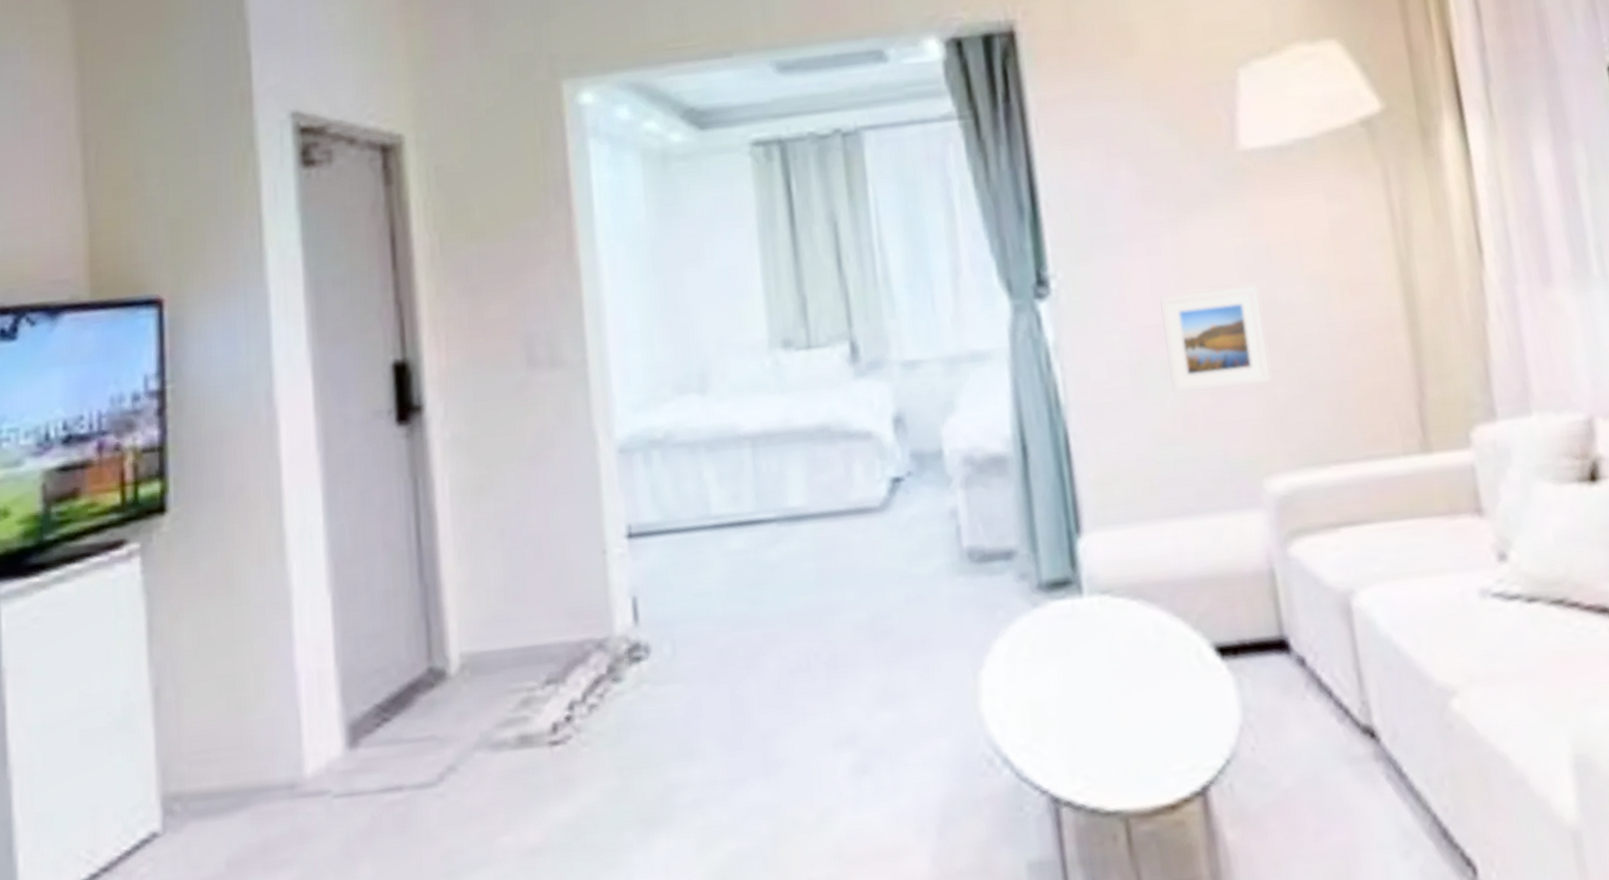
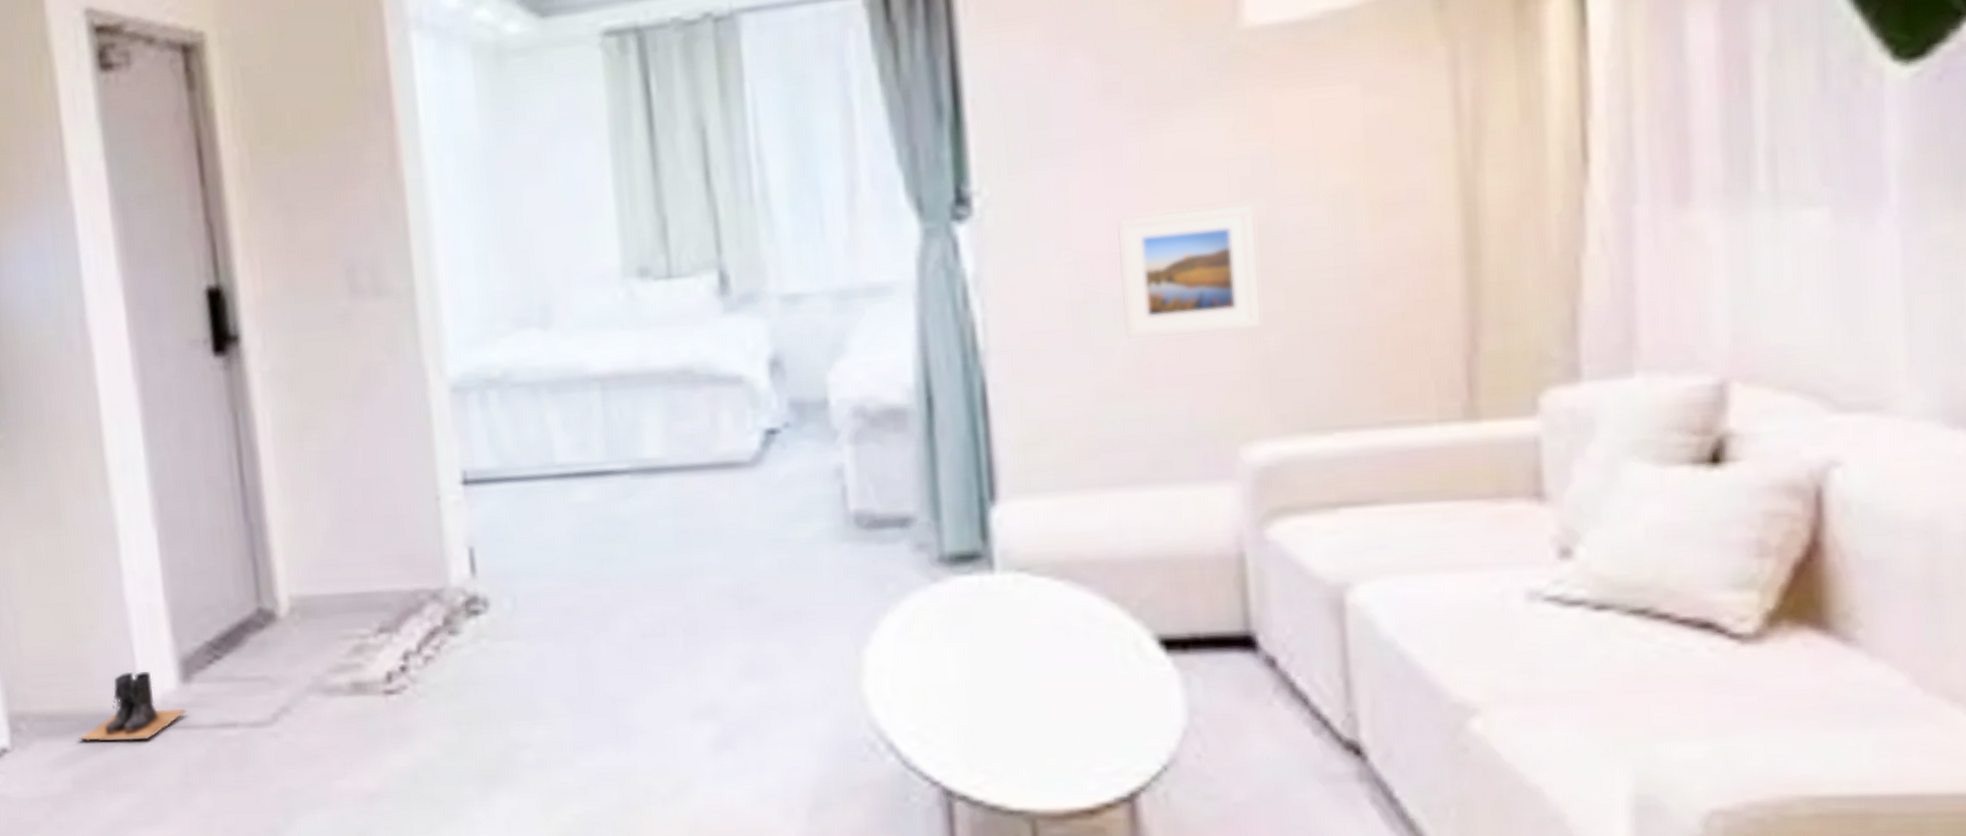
boots: none [236,739,352,819] -> present [79,671,187,742]

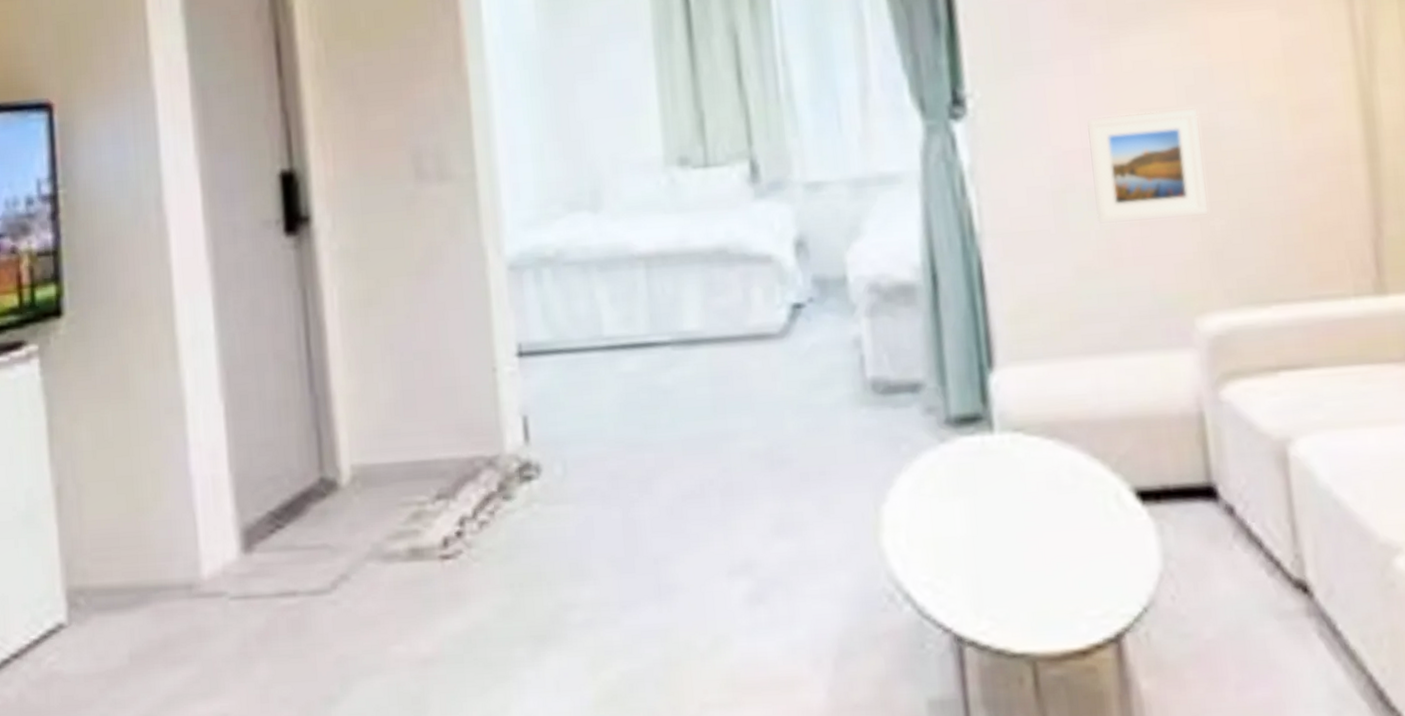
boots: present [79,671,187,742] -> none [137,542,247,615]

